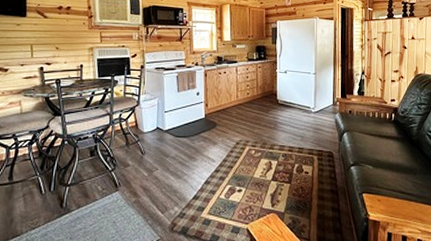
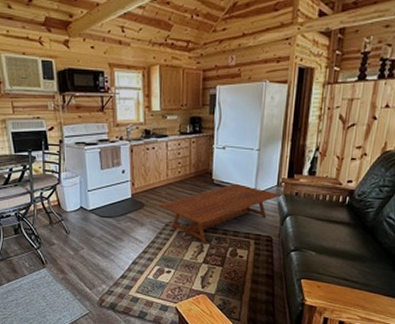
coffee table: none [230,103,337,161] -> present [158,183,281,244]

